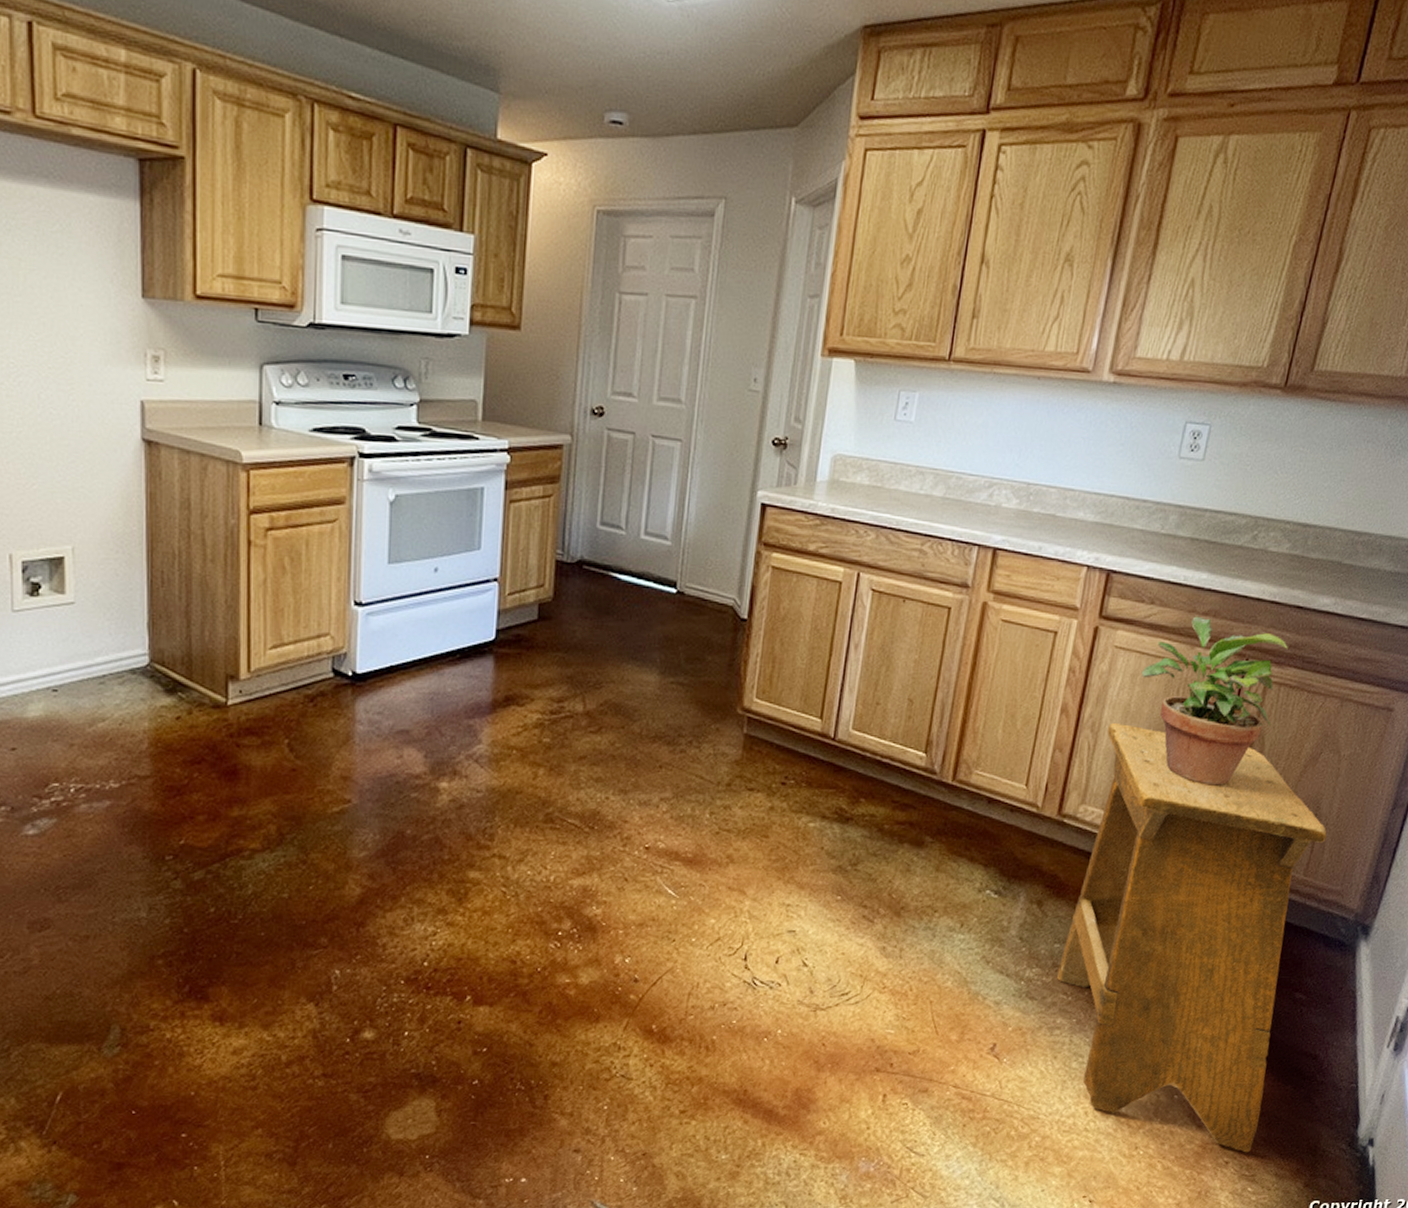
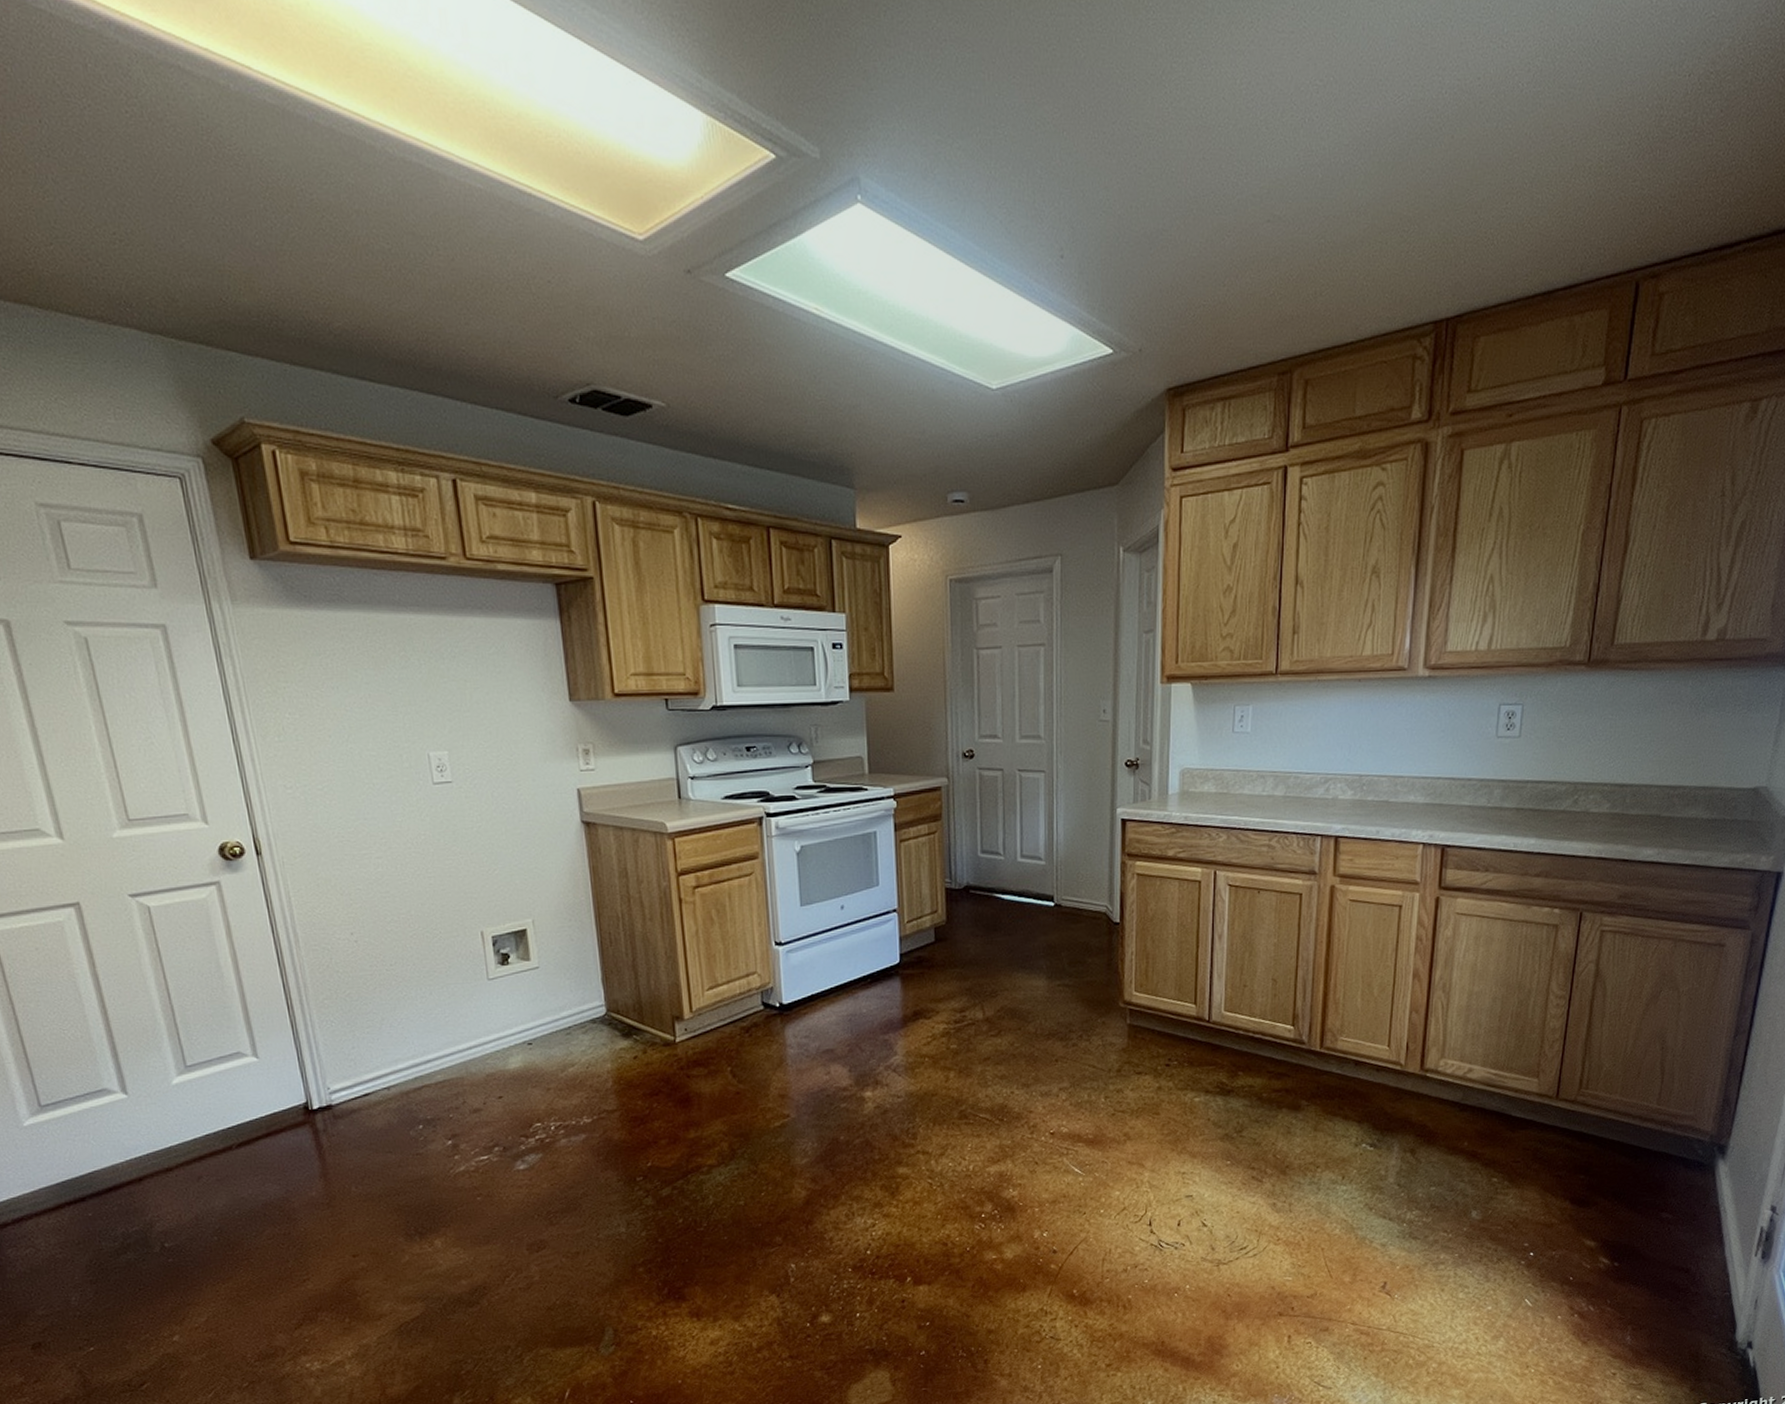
stool: present [1057,722,1327,1153] -> none [1436,981,1675,1364]
potted plant: present [1141,616,1288,786] -> none [1483,878,1619,1031]

